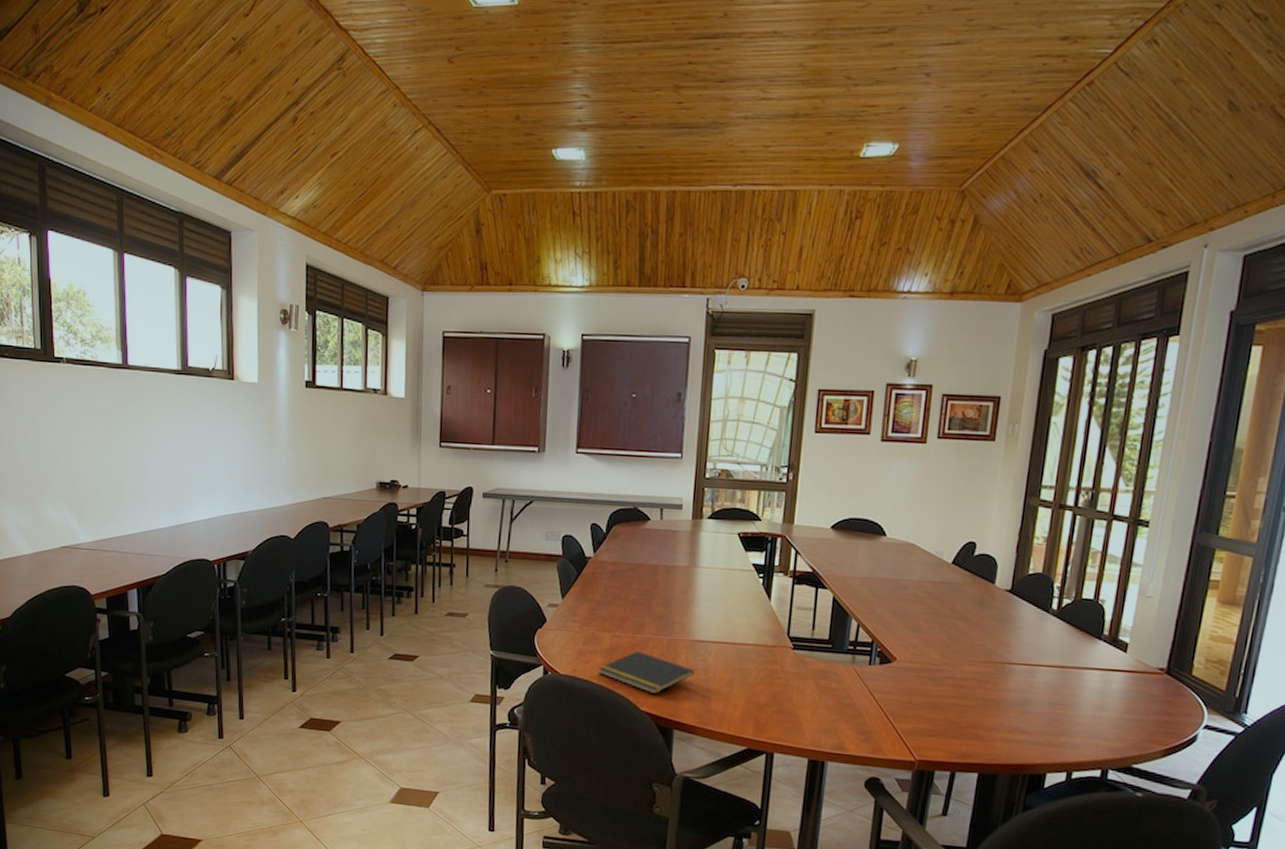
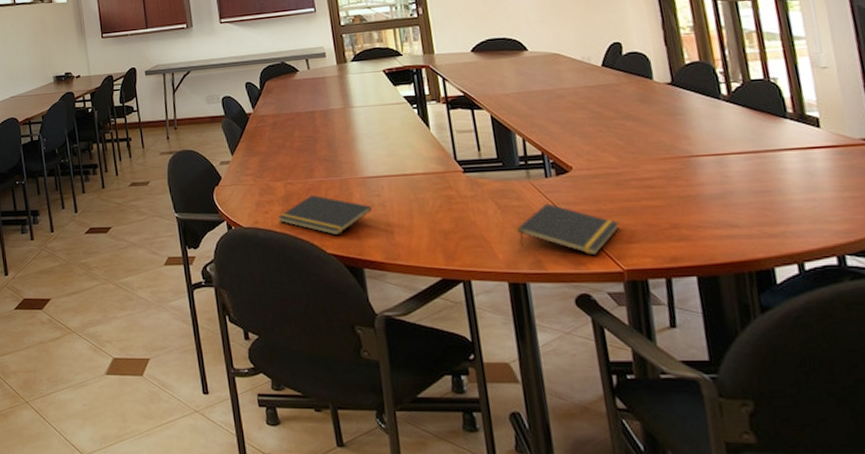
notepad: none [828,689,925,744] -> present [517,203,620,256]

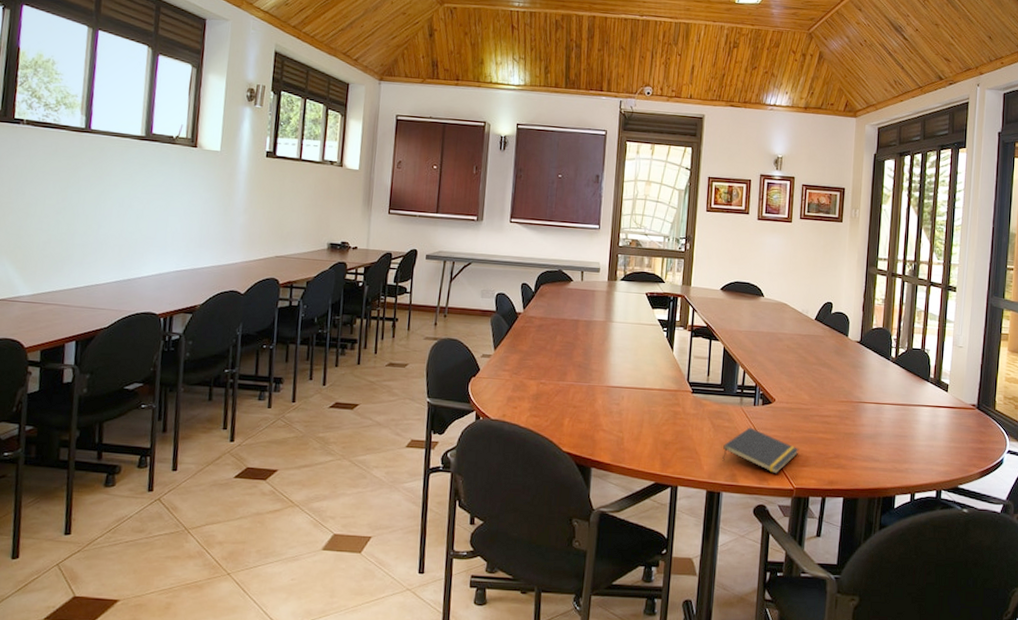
notepad: present [278,194,372,236] -> none [525,396,610,436]

